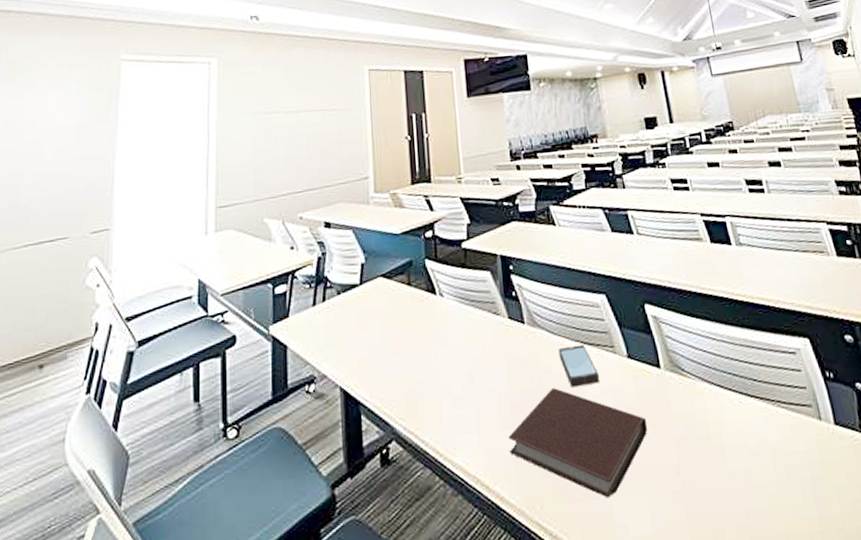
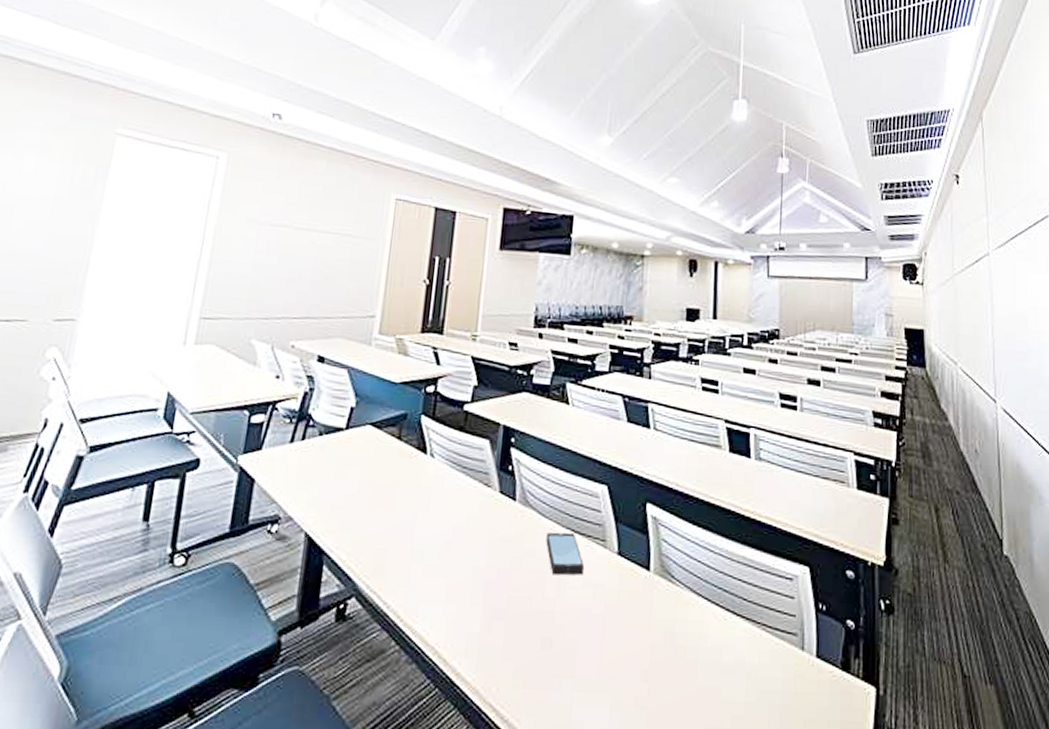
notebook: present [508,388,648,498] -> none [475,572,625,692]

